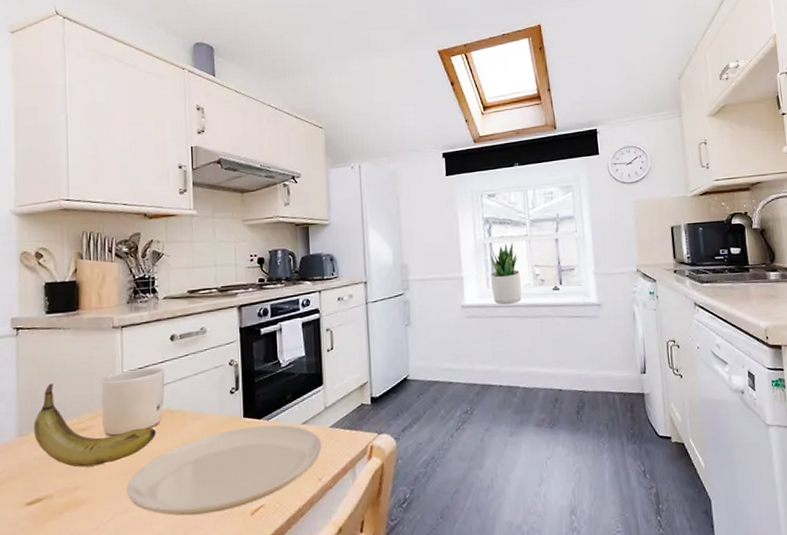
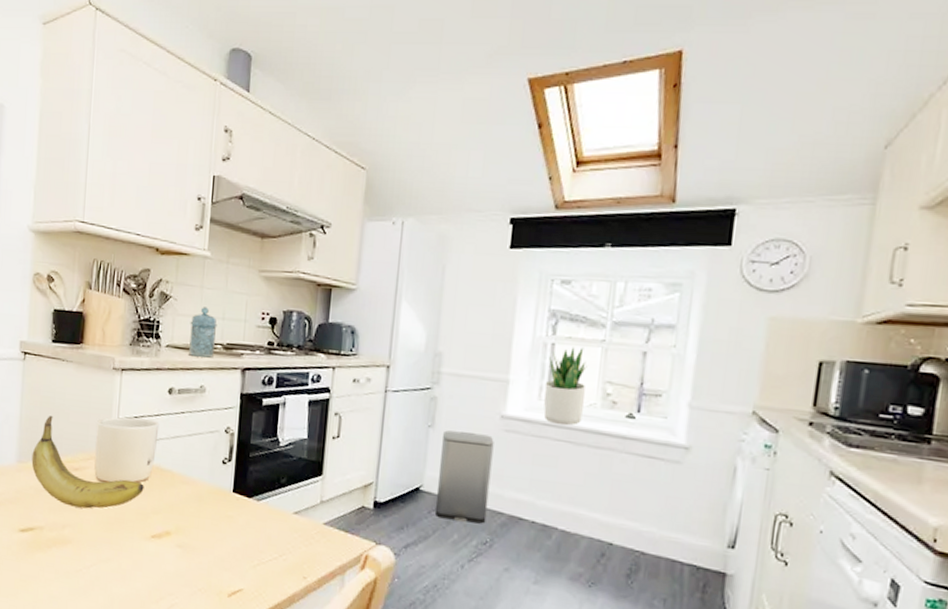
plate: present [126,424,322,516] -> none [110,502,312,585]
canister: none [184,258,210,303] -> present [189,307,217,358]
pedal bin: none [419,323,464,400] -> present [435,430,494,524]

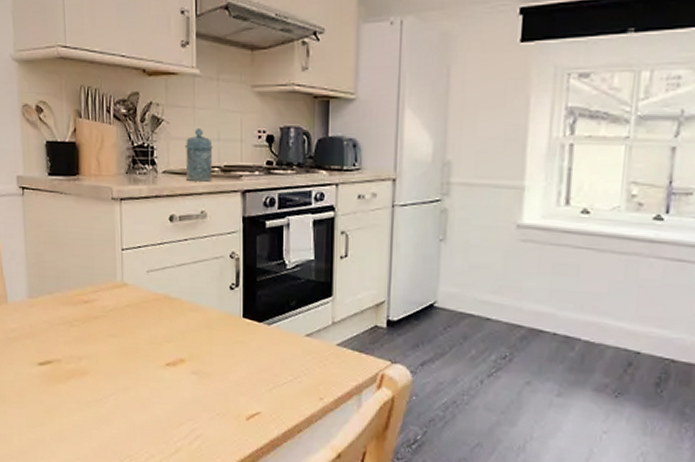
fruit: present [31,416,144,509] -> none [41,250,155,340]
mug: present [94,416,159,483] -> none [101,247,164,314]
pedal bin: present [435,430,494,524] -> none [450,243,510,338]
planter: present [543,347,587,426] -> none [562,146,610,232]

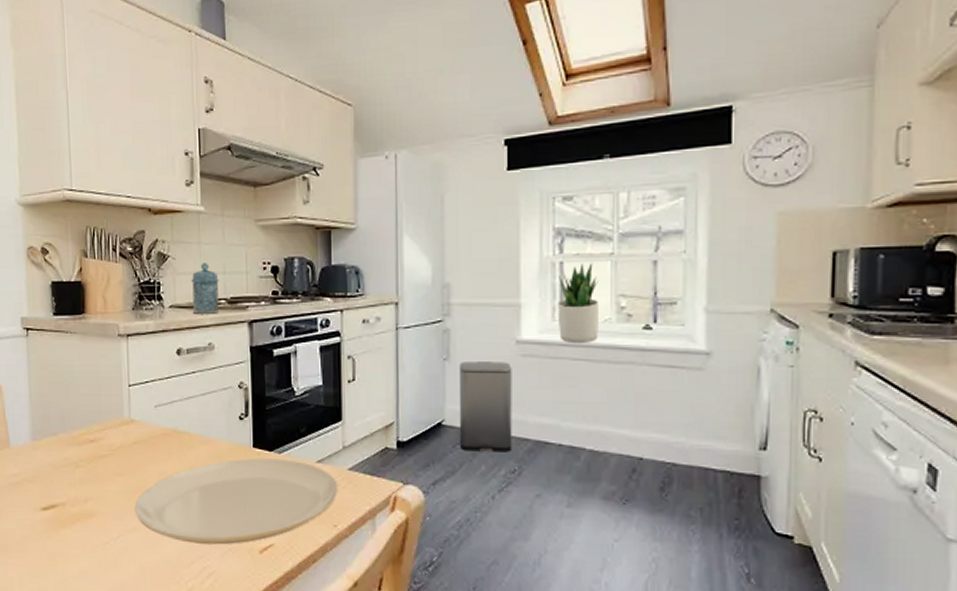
plate: none [126,328,326,410] -> present [134,458,338,545]
pedal bin: none [450,243,510,338] -> present [458,362,512,454]
planter: none [562,146,610,232] -> present [557,263,600,344]

